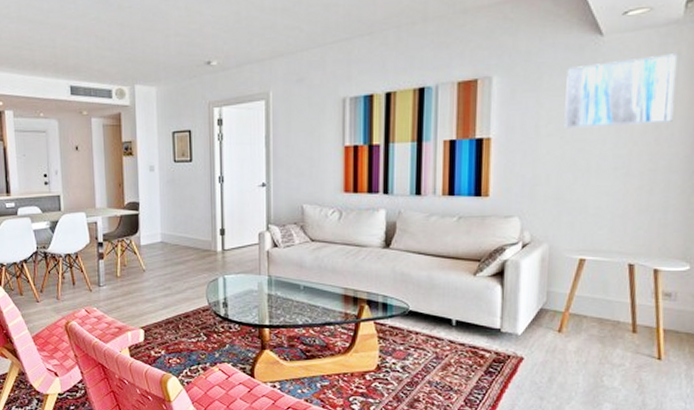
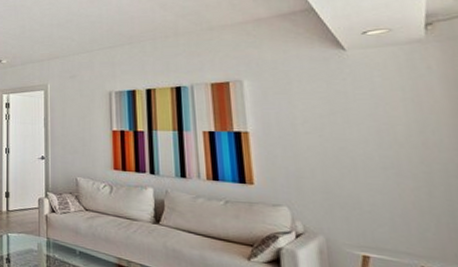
wall art: present [564,54,678,129] -> none [315,68,438,129]

